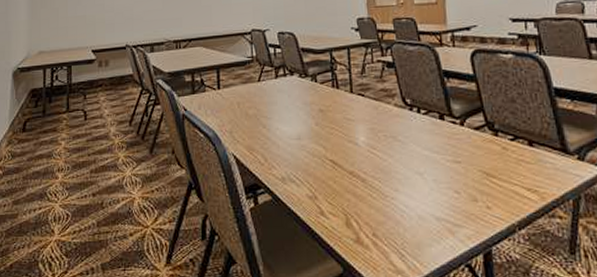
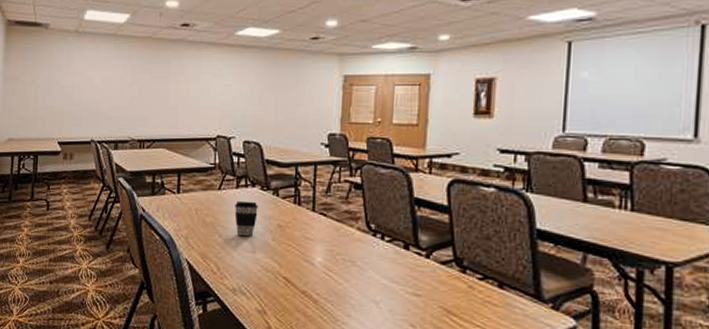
coffee cup: none [276,89,299,124] -> present [234,201,258,236]

